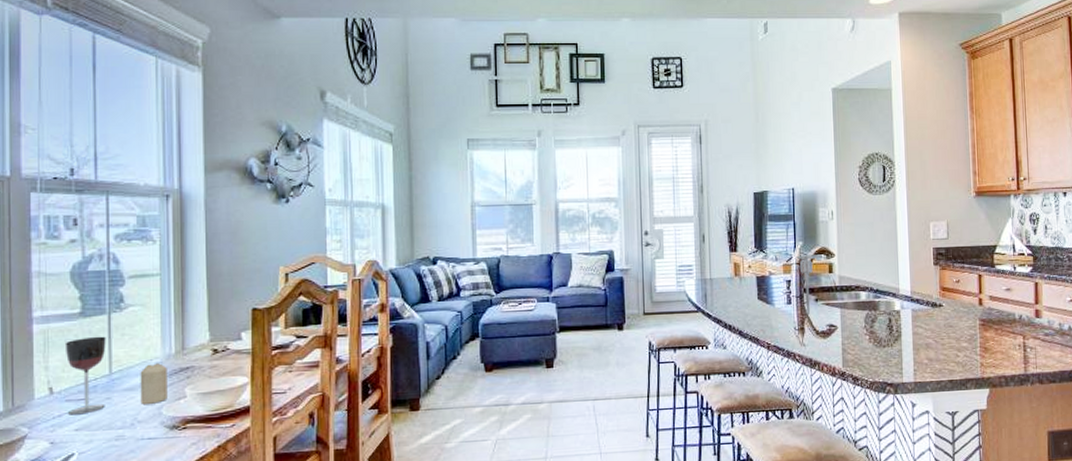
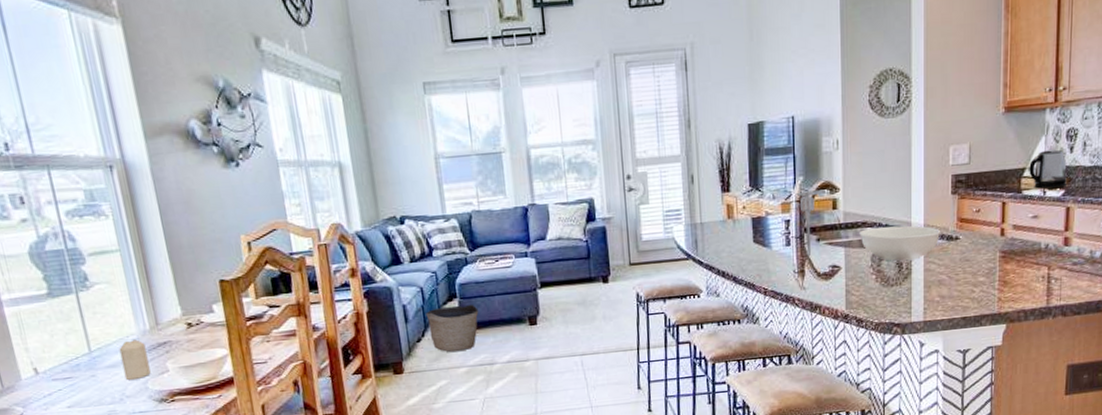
wineglass: present [64,336,106,415] -> none [39,315,92,394]
basket: none [448,344,499,392] -> present [426,304,479,353]
bowl: none [853,290,926,325] -> present [859,225,941,262]
kettle: none [1000,231,1034,266] -> present [1029,149,1068,190]

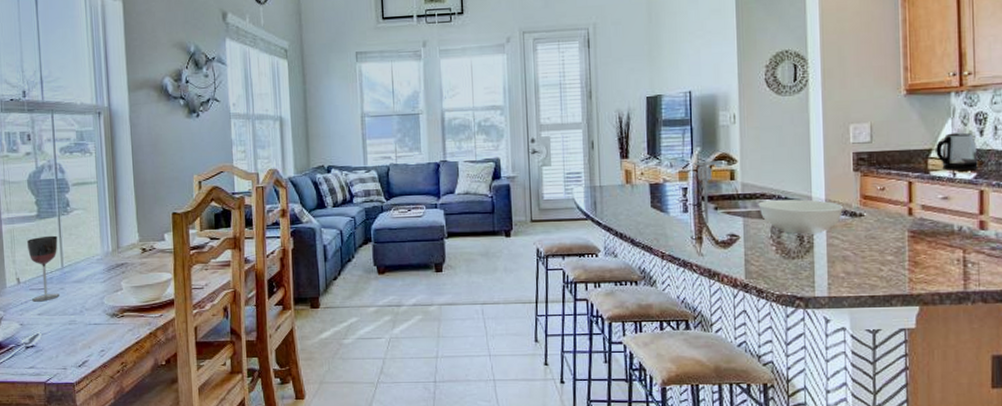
wineglass: none [39,315,92,394] -> present [26,235,60,302]
candle: present [119,339,151,380] -> none [85,260,108,294]
basket: present [426,304,479,353] -> none [343,248,390,292]

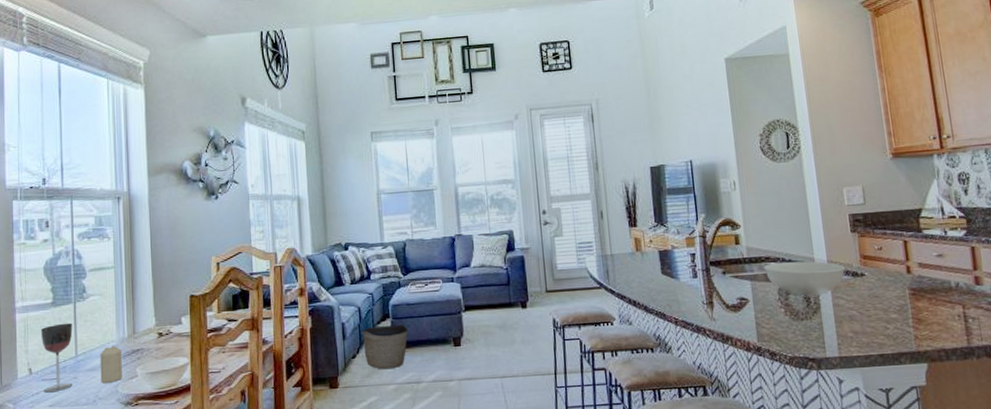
candle: none [85,260,108,294] -> present [100,346,122,383]
basket: none [343,248,390,292] -> present [361,324,409,370]
soap dispenser: present [693,161,724,223] -> none [699,226,728,288]
kettle: present [936,132,980,172] -> none [925,192,968,230]

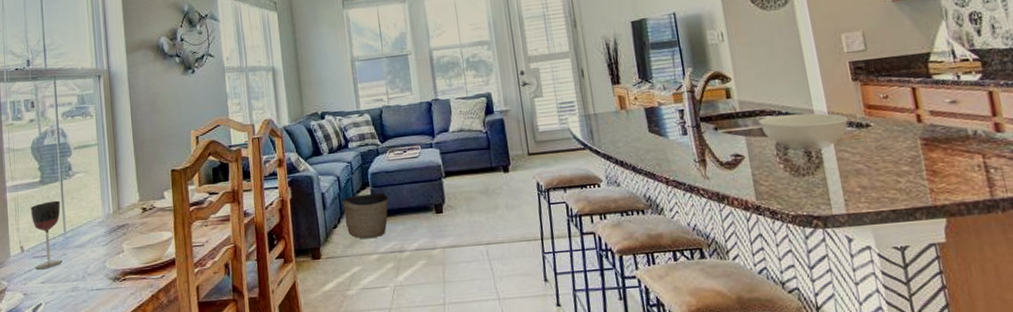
candle: present [100,346,122,383] -> none [87,222,110,259]

